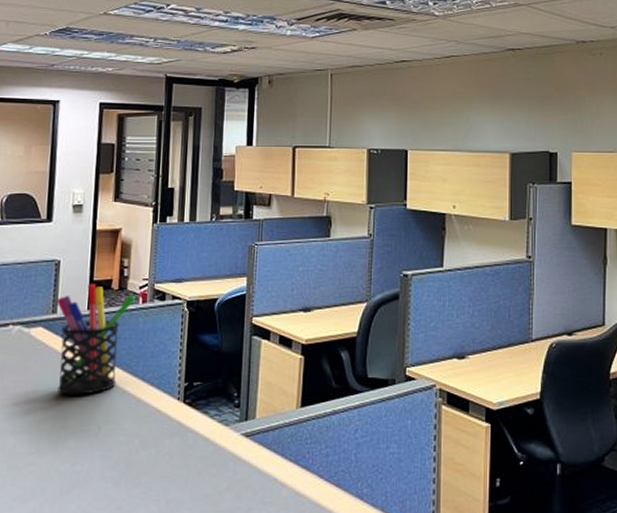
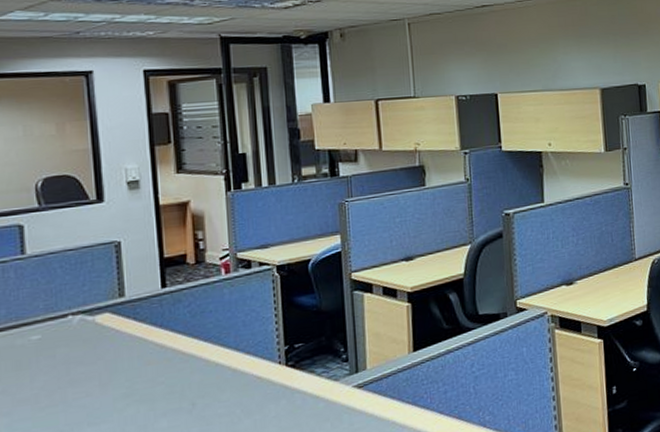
pen holder: present [57,284,136,395] -> none [123,261,218,377]

